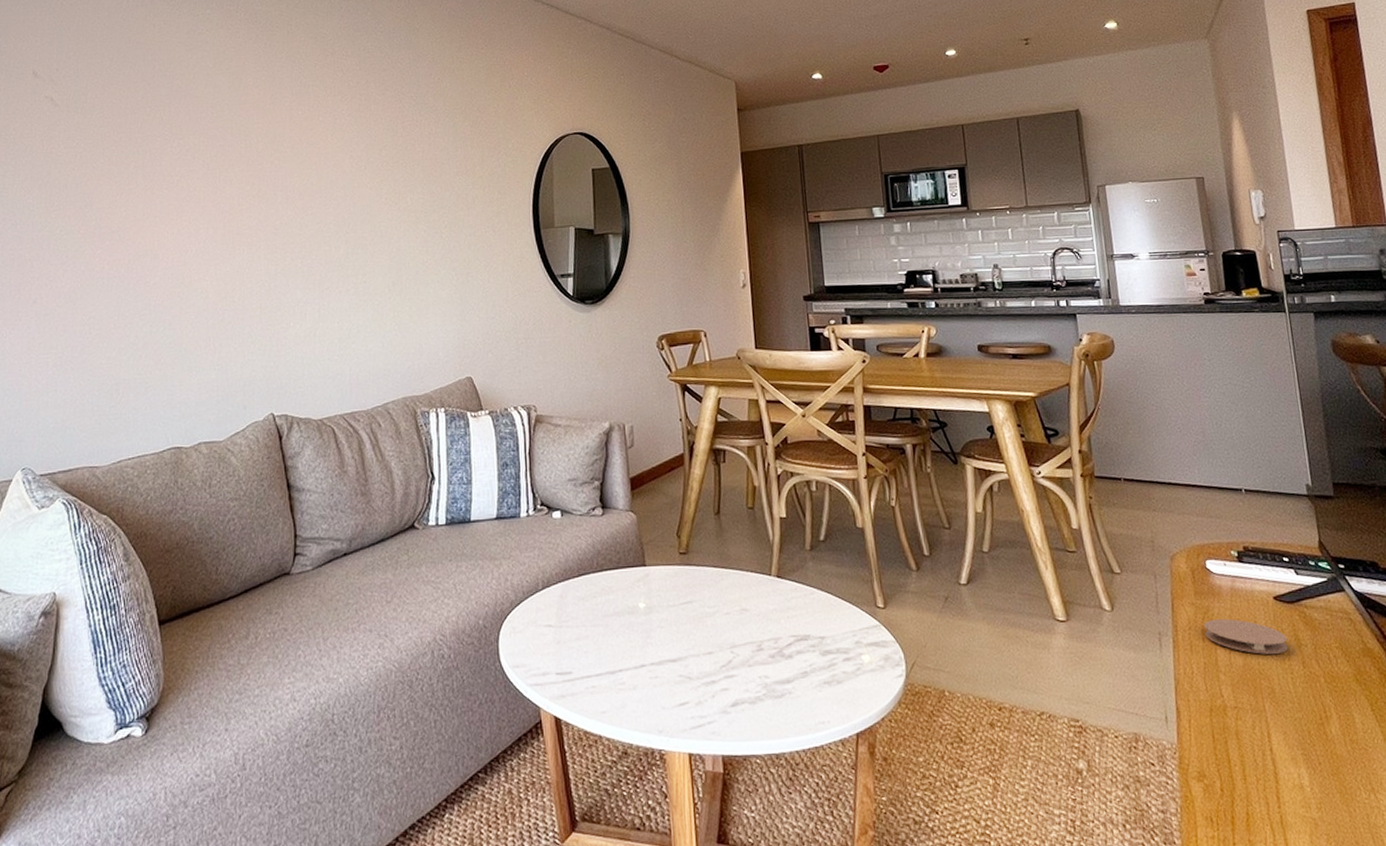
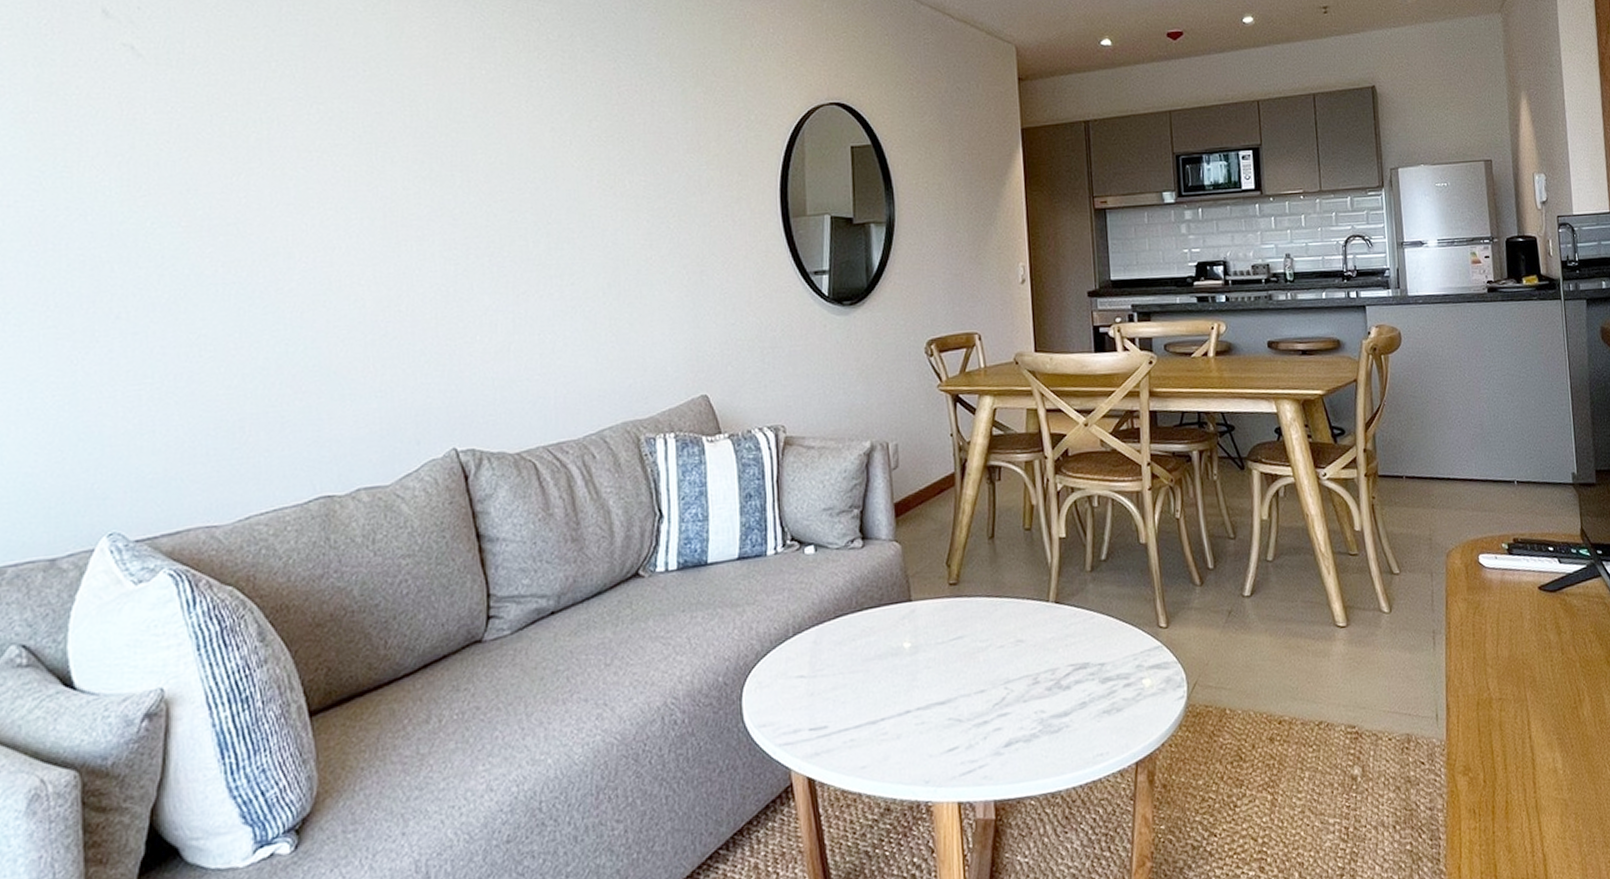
coaster: present [1204,619,1288,654] -> none [1475,611,1549,645]

